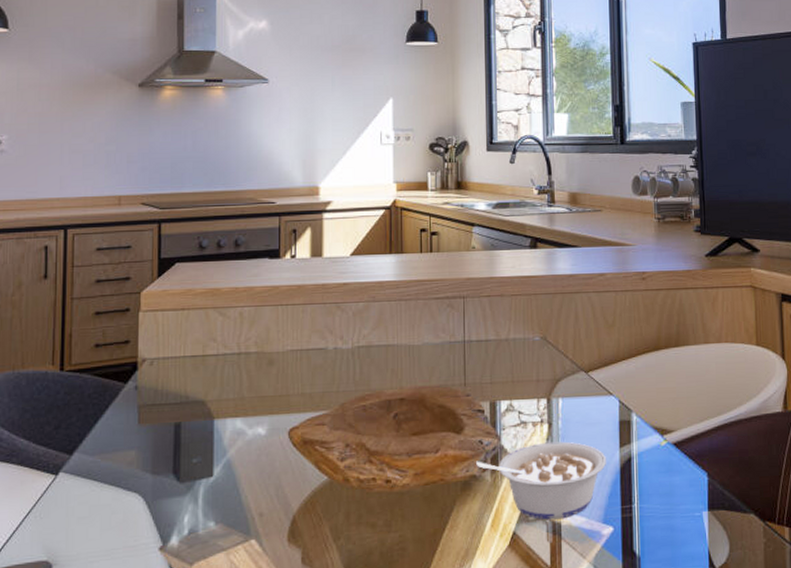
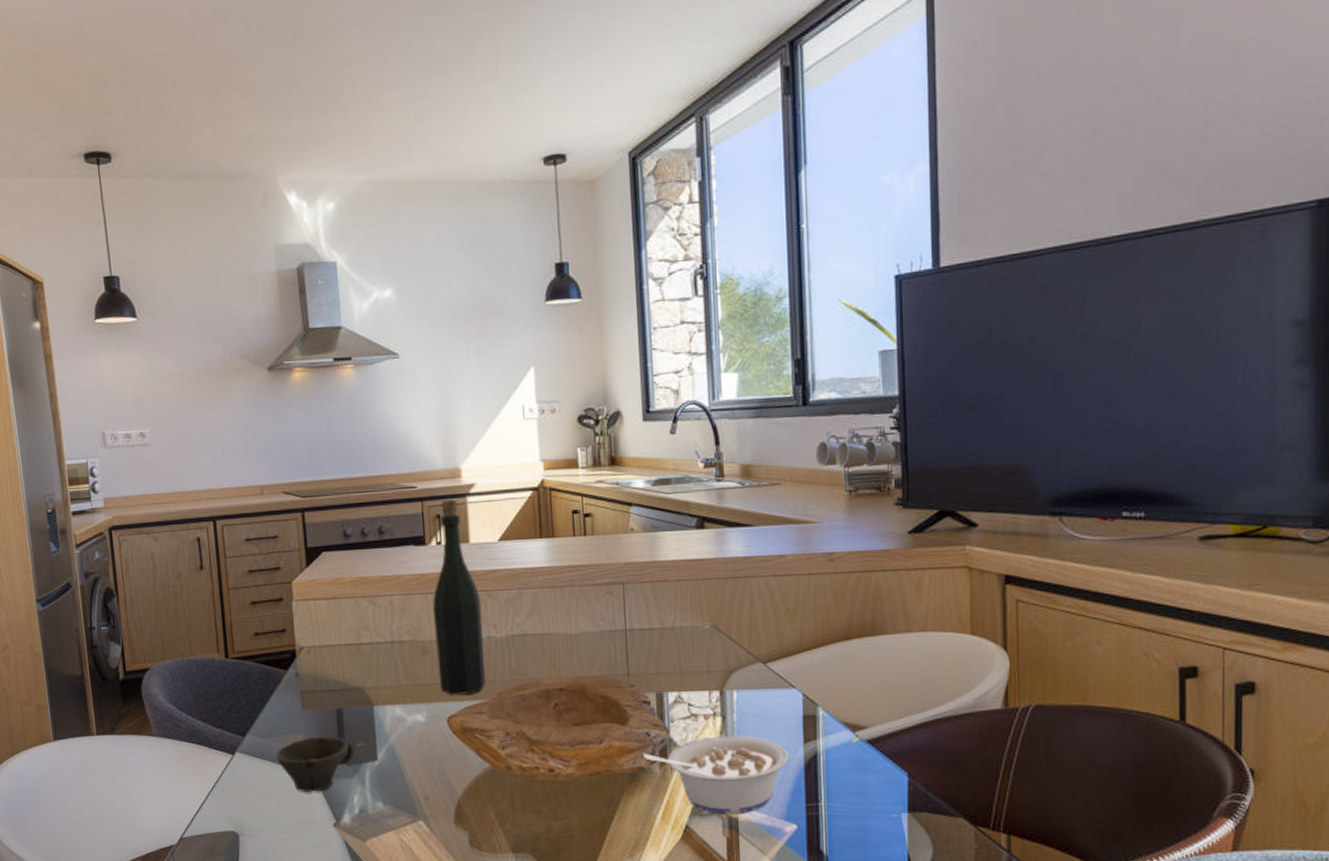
cup: none [103,452,189,514] -> present [275,736,354,792]
bottle: none [283,214,330,407] -> present [433,498,486,695]

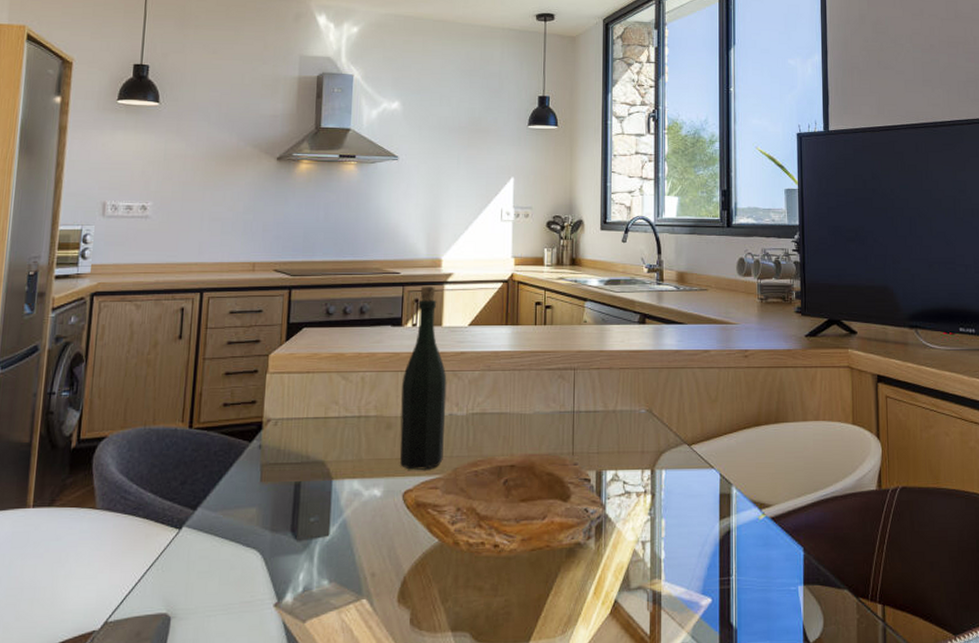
cup: present [275,736,354,792] -> none [224,510,307,570]
legume: present [643,735,788,815] -> none [581,512,706,589]

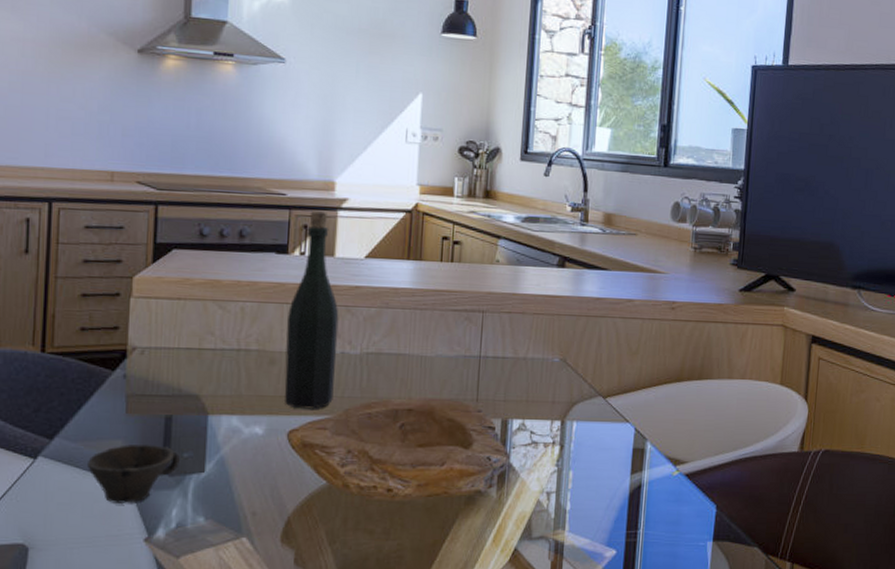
cup: none [224,510,307,570] -> present [86,444,180,503]

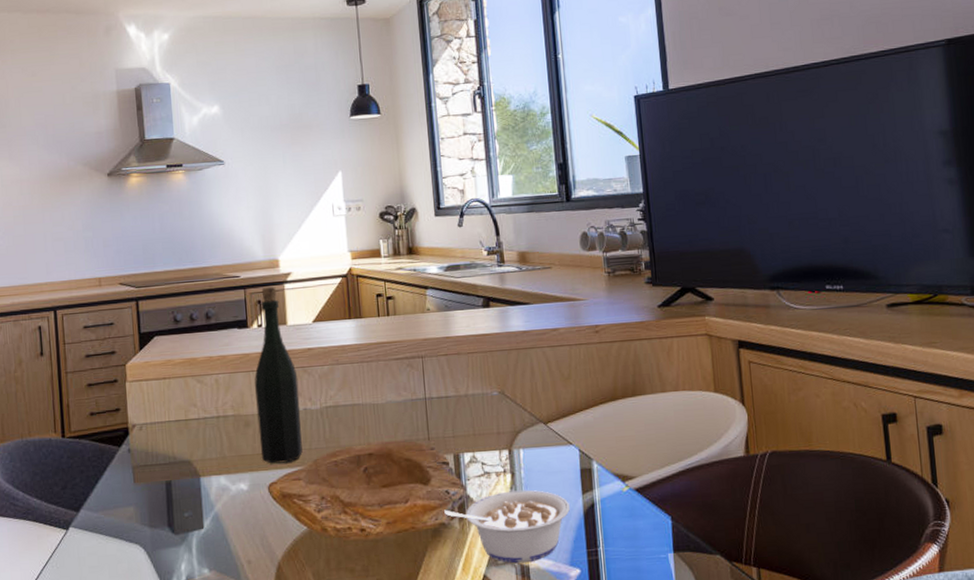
cup: present [86,444,180,503] -> none [108,508,182,563]
legume: none [482,464,616,539] -> present [444,489,570,564]

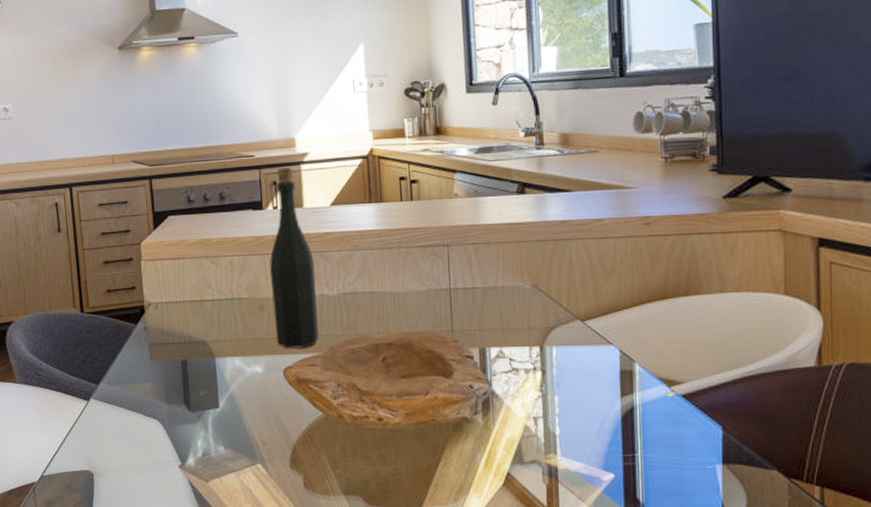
legume: present [444,489,570,564] -> none [467,389,606,463]

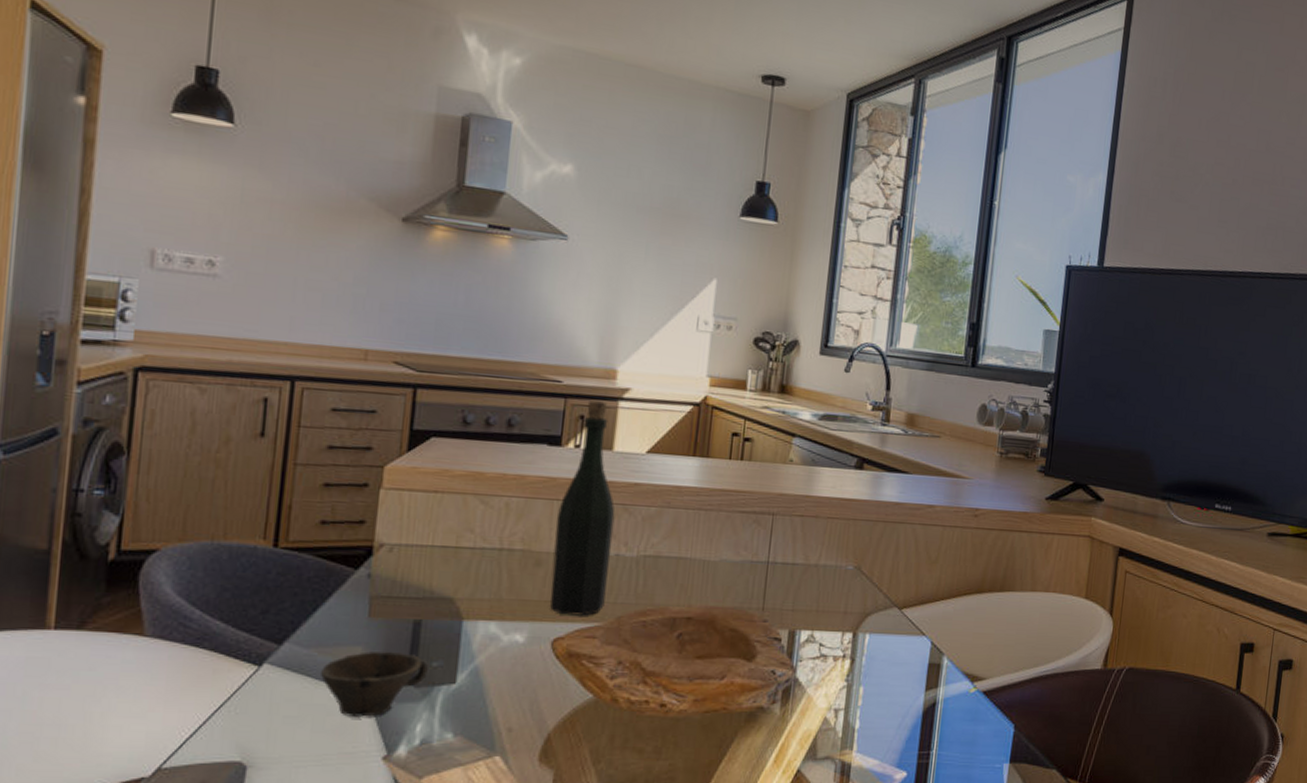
cup: none [126,385,198,436] -> present [319,651,428,717]

